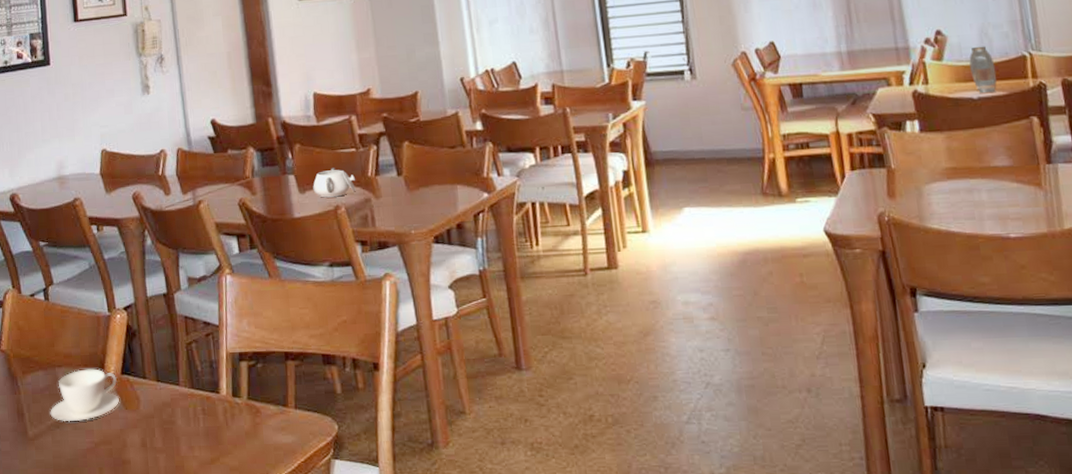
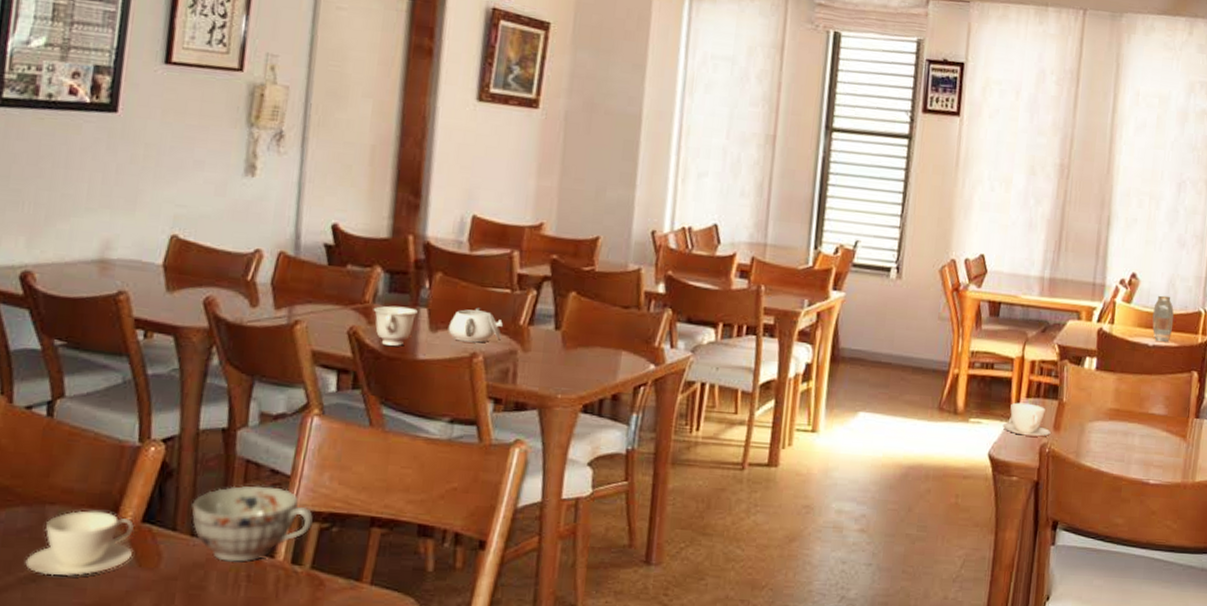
teacup: none [153,336,243,400] -> present [191,485,314,562]
teacup: none [253,176,288,211] -> present [373,305,419,347]
teacup: none [832,175,886,208] -> present [1002,402,1051,437]

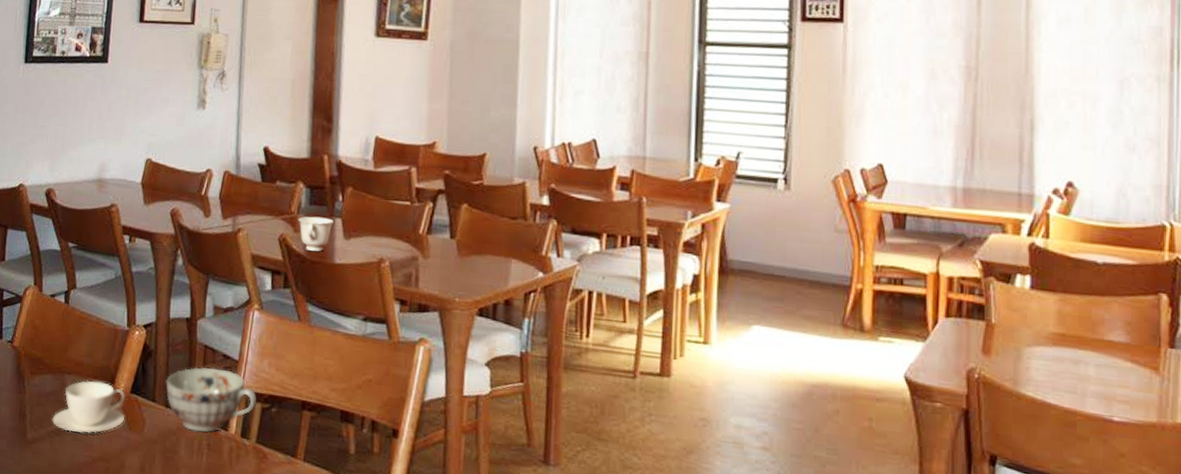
teapot: present [448,308,504,343] -> none [359,218,406,250]
teacup: present [1002,402,1051,437] -> none [919,321,979,361]
vase: present [1152,295,1175,343] -> none [1099,206,1129,260]

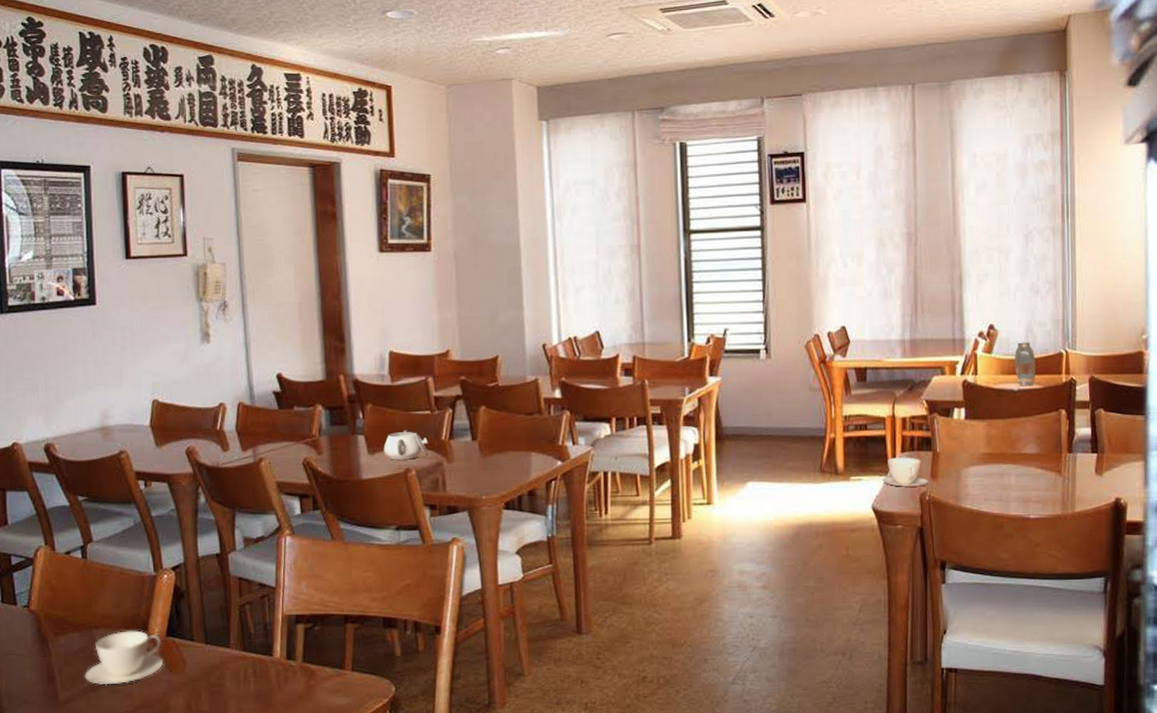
teacup: present [165,367,257,433] -> none [202,598,299,662]
teacup: present [298,216,335,252] -> none [320,436,357,471]
teapot: none [359,218,406,250] -> present [383,430,429,460]
teacup: none [919,321,979,361] -> present [882,457,929,487]
vase: none [1099,206,1129,260] -> present [1014,342,1036,386]

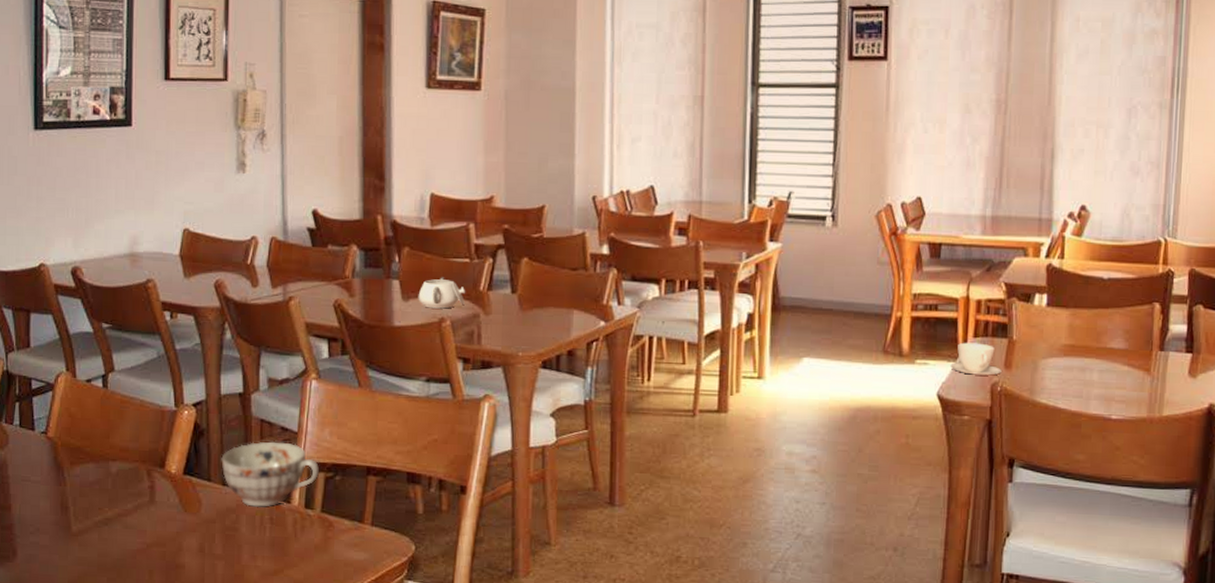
teacup: present [84,630,163,685] -> none [98,465,179,520]
teacup: none [202,598,299,662] -> present [221,441,320,507]
vase: present [1014,342,1036,386] -> none [1106,226,1131,275]

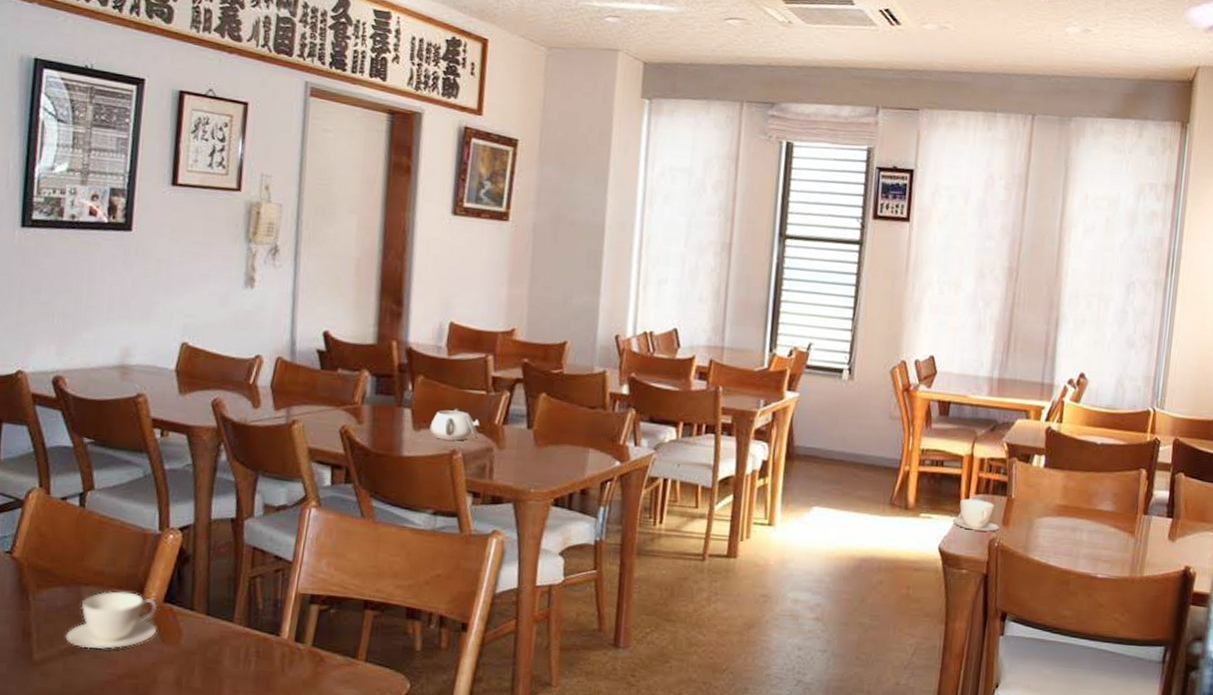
teacup: none [98,465,179,520] -> present [65,591,158,649]
teacup: present [221,441,320,507] -> none [206,570,314,640]

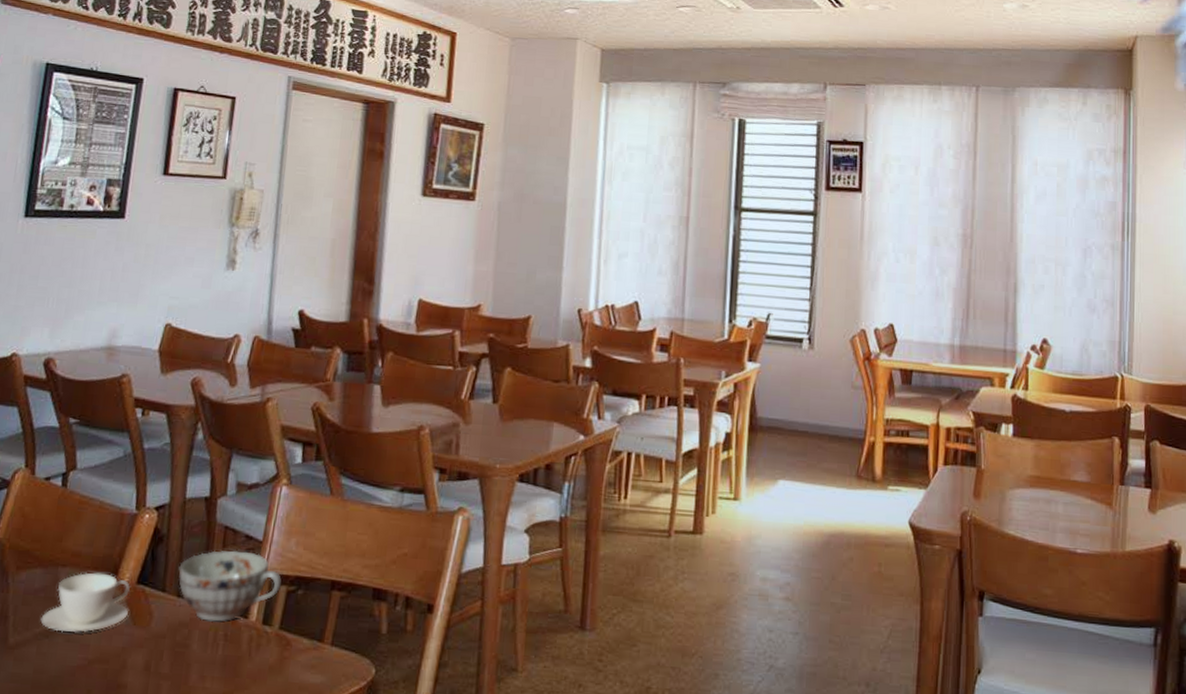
teacup: none [206,570,314,640] -> present [178,550,282,622]
teapot: present [429,408,481,441] -> none [398,384,447,417]
teacup: present [952,498,1000,532] -> none [921,470,971,505]

